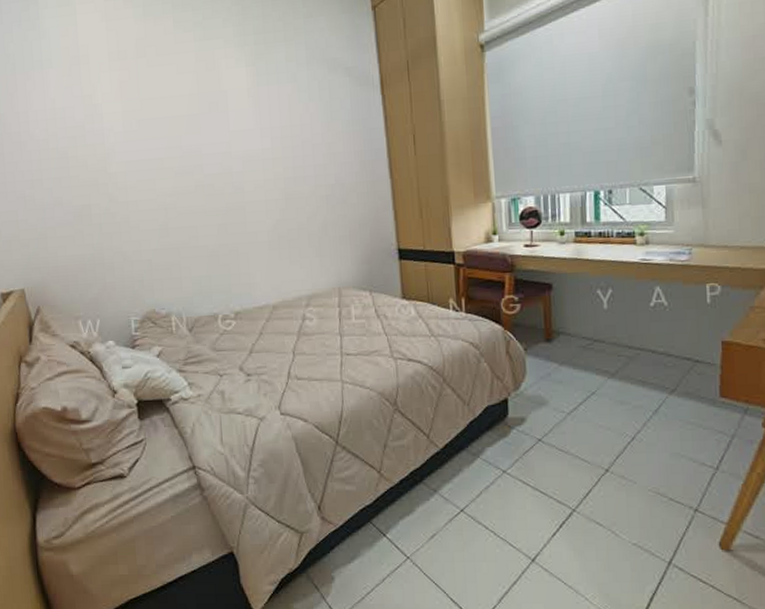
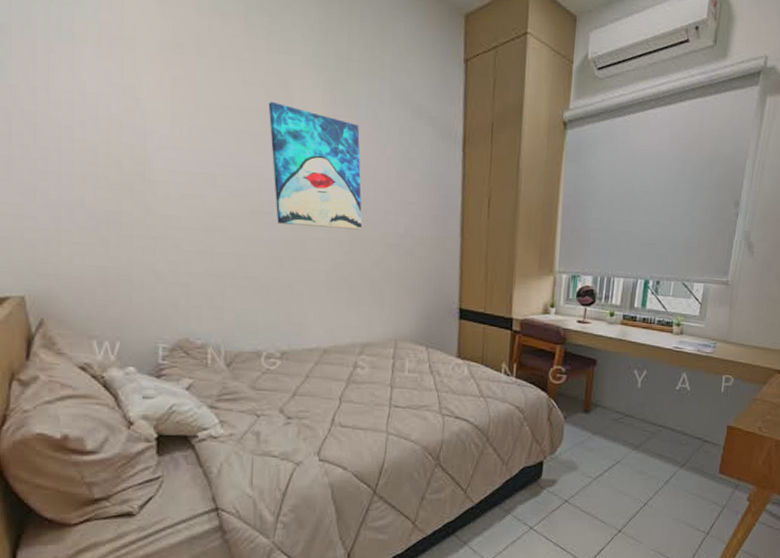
wall art: none [200,83,295,193] -> present [268,101,363,230]

